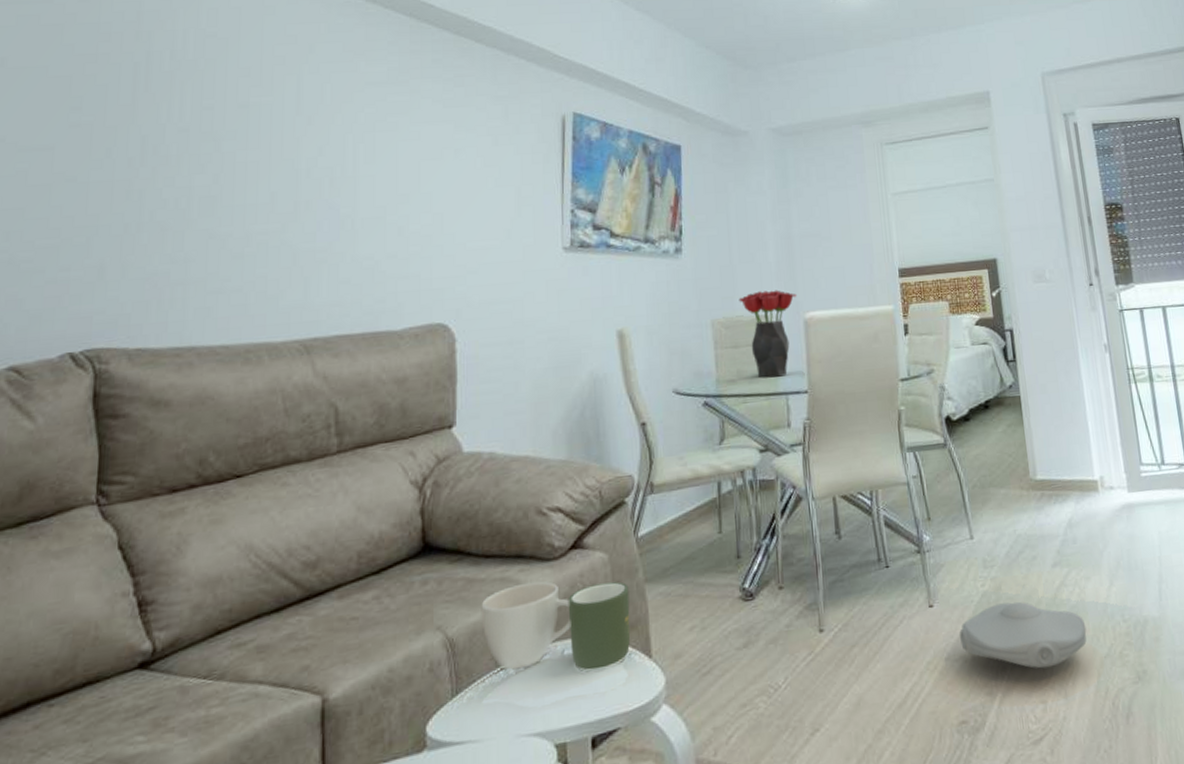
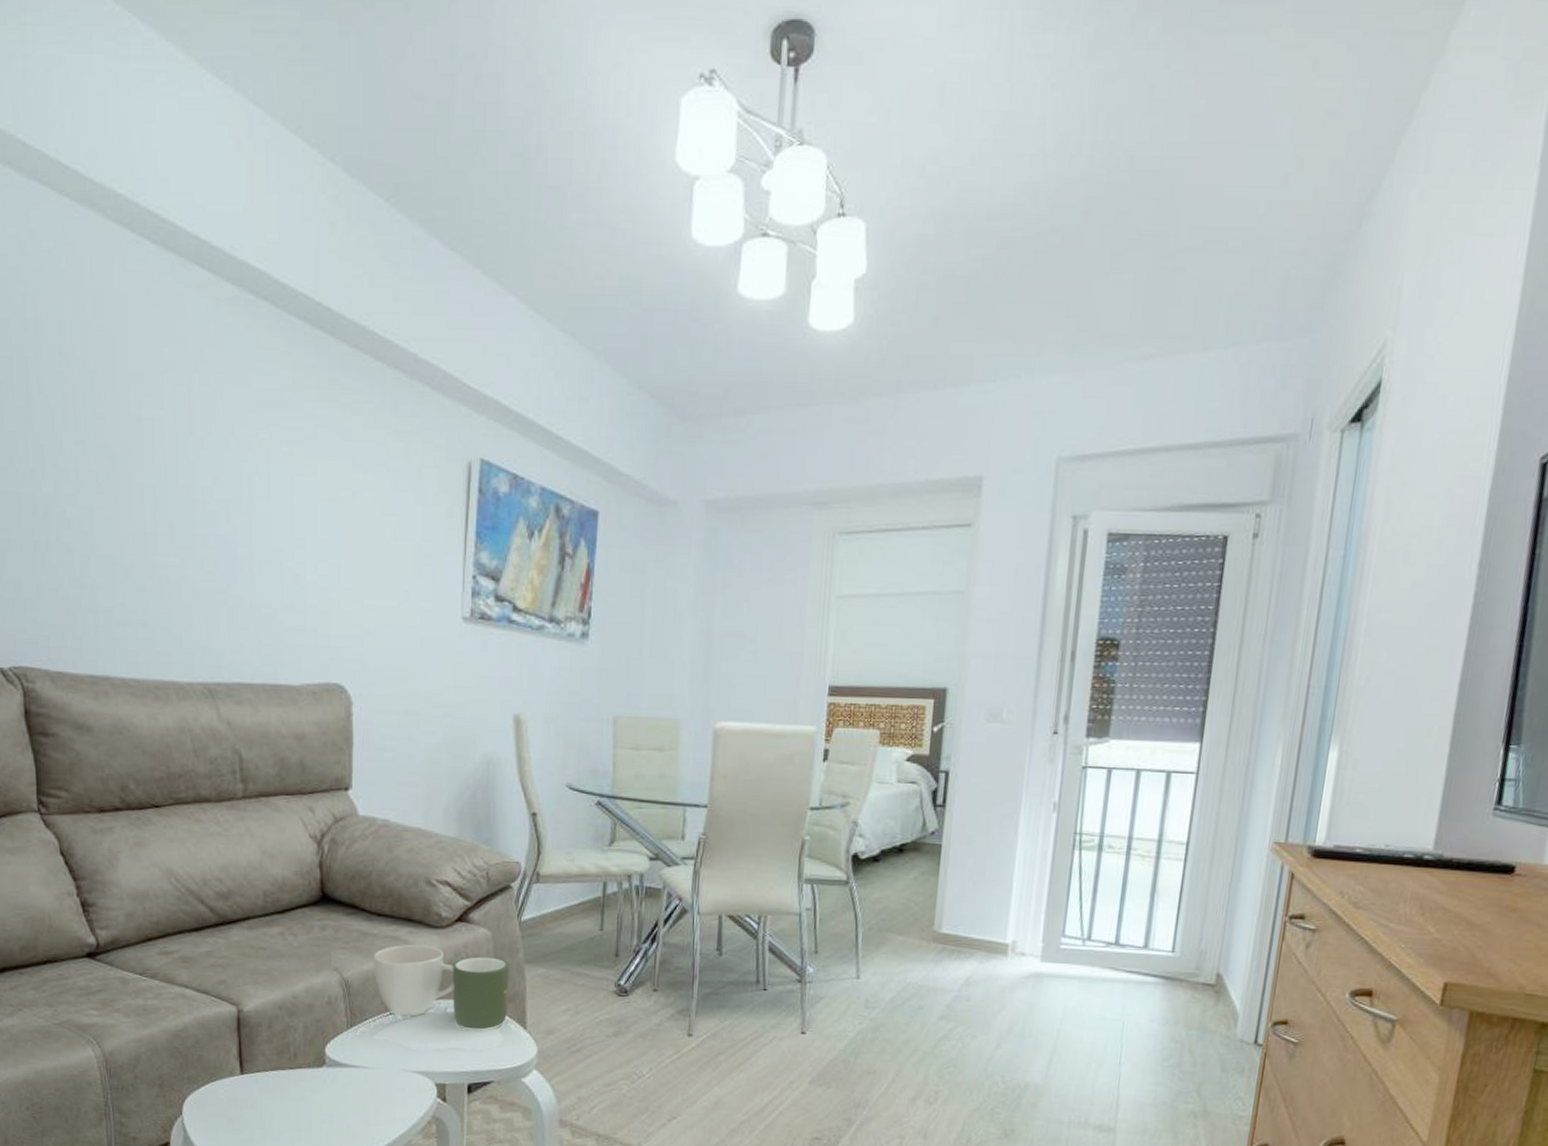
bouquet: present [738,290,798,379] -> none [645,691,710,787]
robot vacuum: present [960,601,1087,669] -> none [827,1043,961,1109]

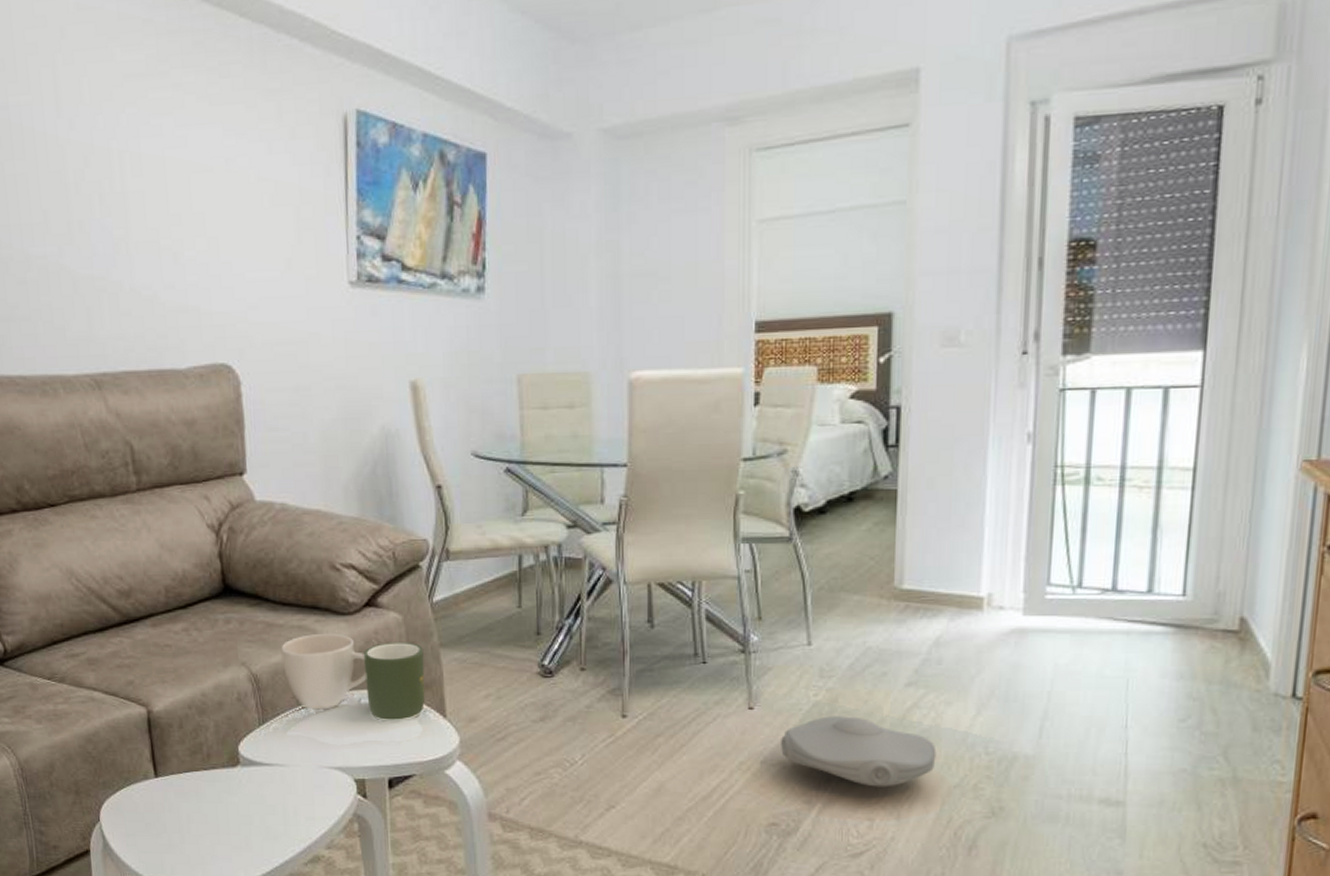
robot vacuum: none [827,1043,961,1109] -> present [781,716,937,787]

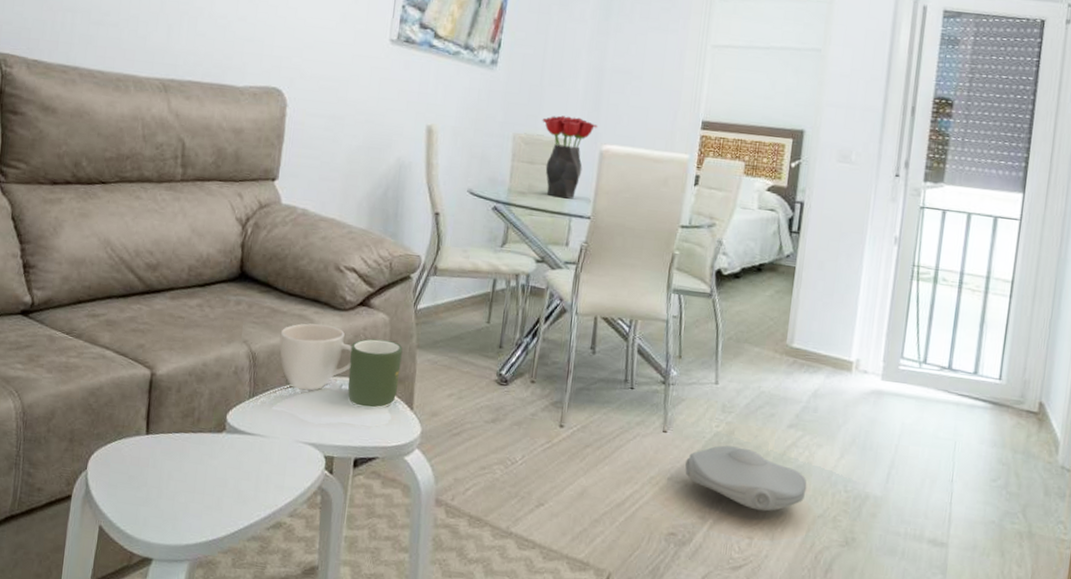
bouquet: none [550,342,623,446] -> present [542,115,599,199]

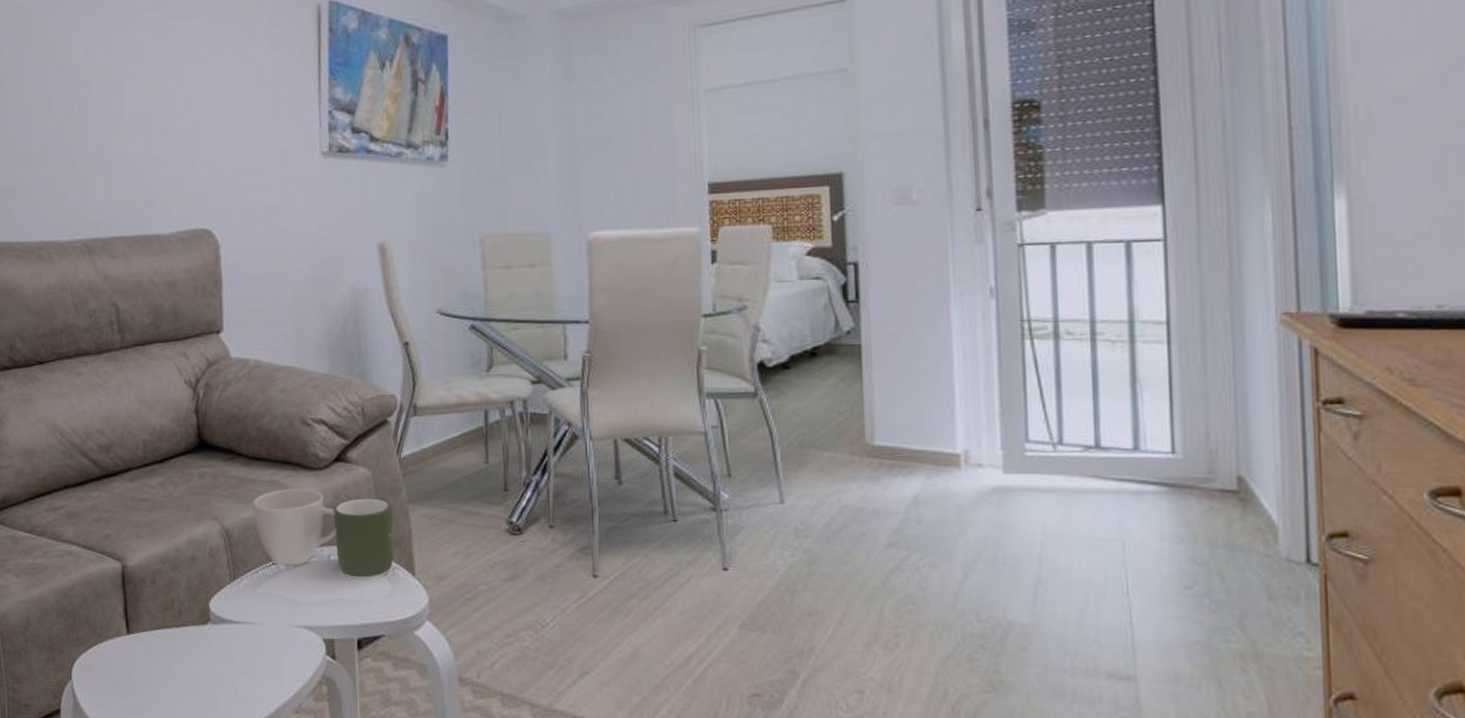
bouquet: present [542,115,599,199] -> none [511,204,580,304]
robot vacuum: present [685,445,807,512] -> none [759,578,925,657]

